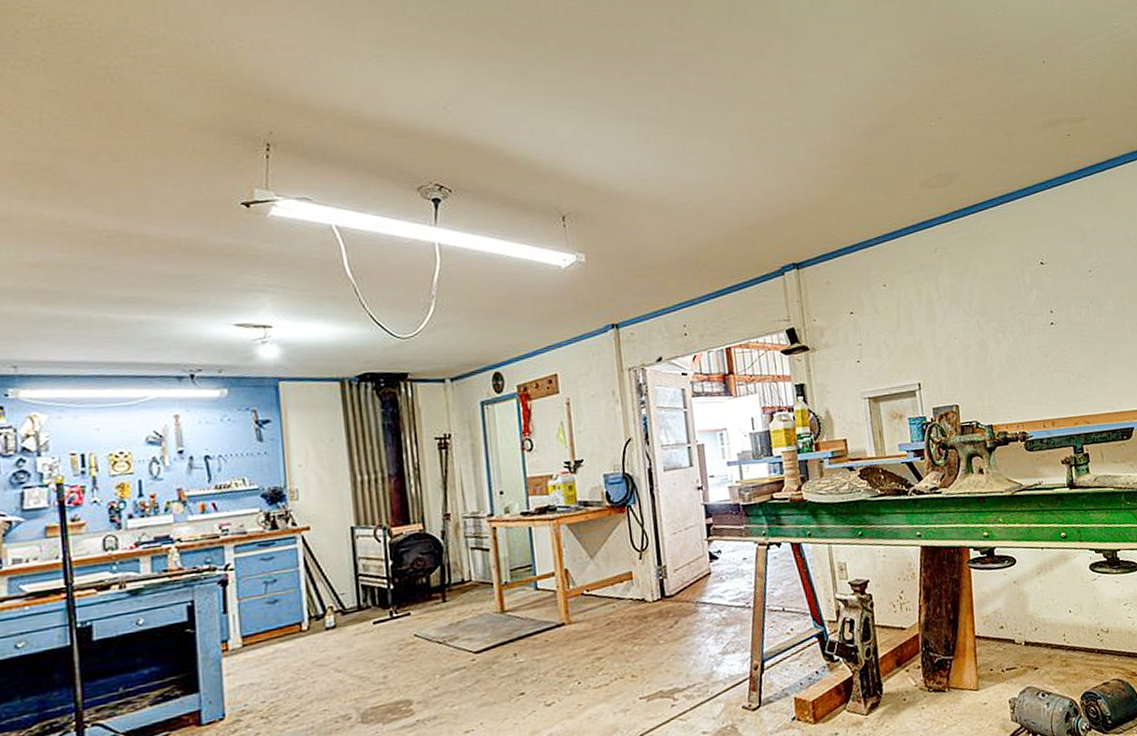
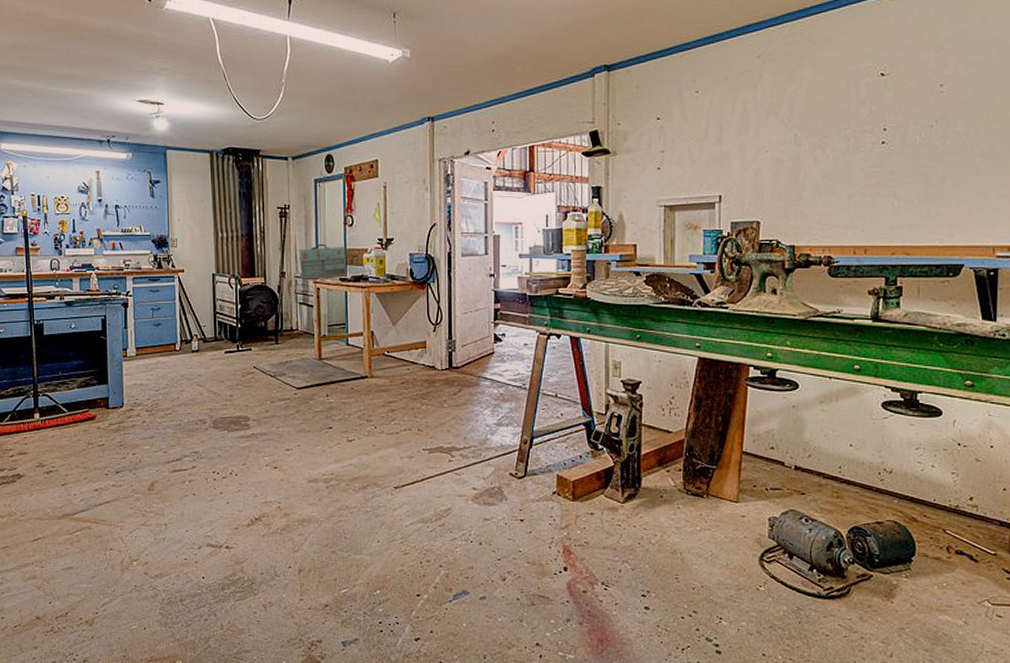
toolbox: none [466,474,530,521] -> present [299,243,347,281]

